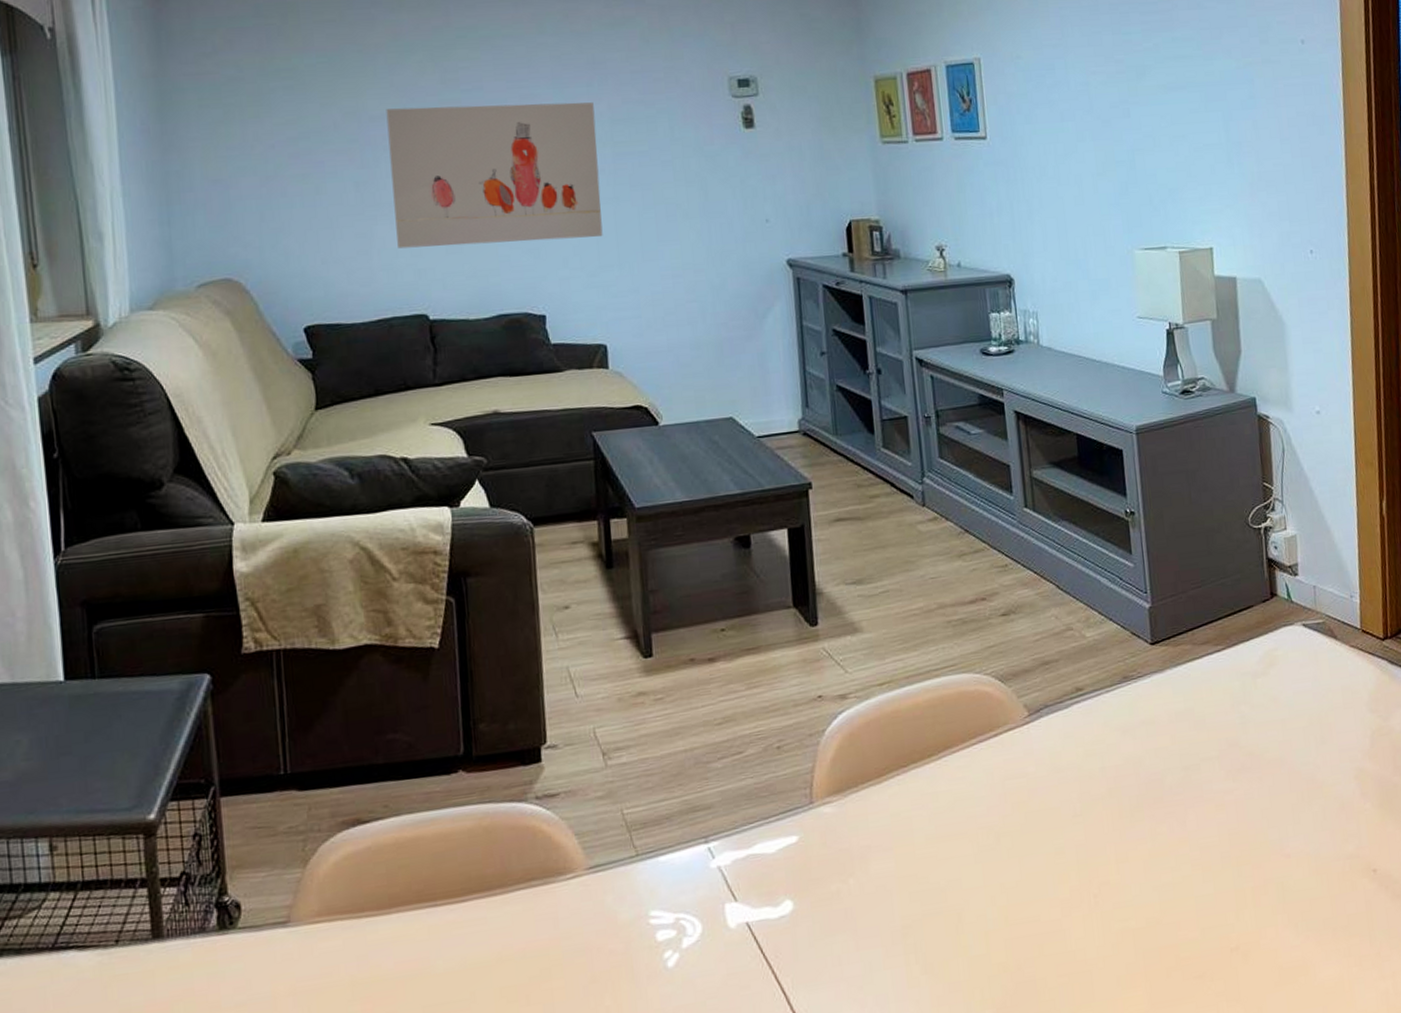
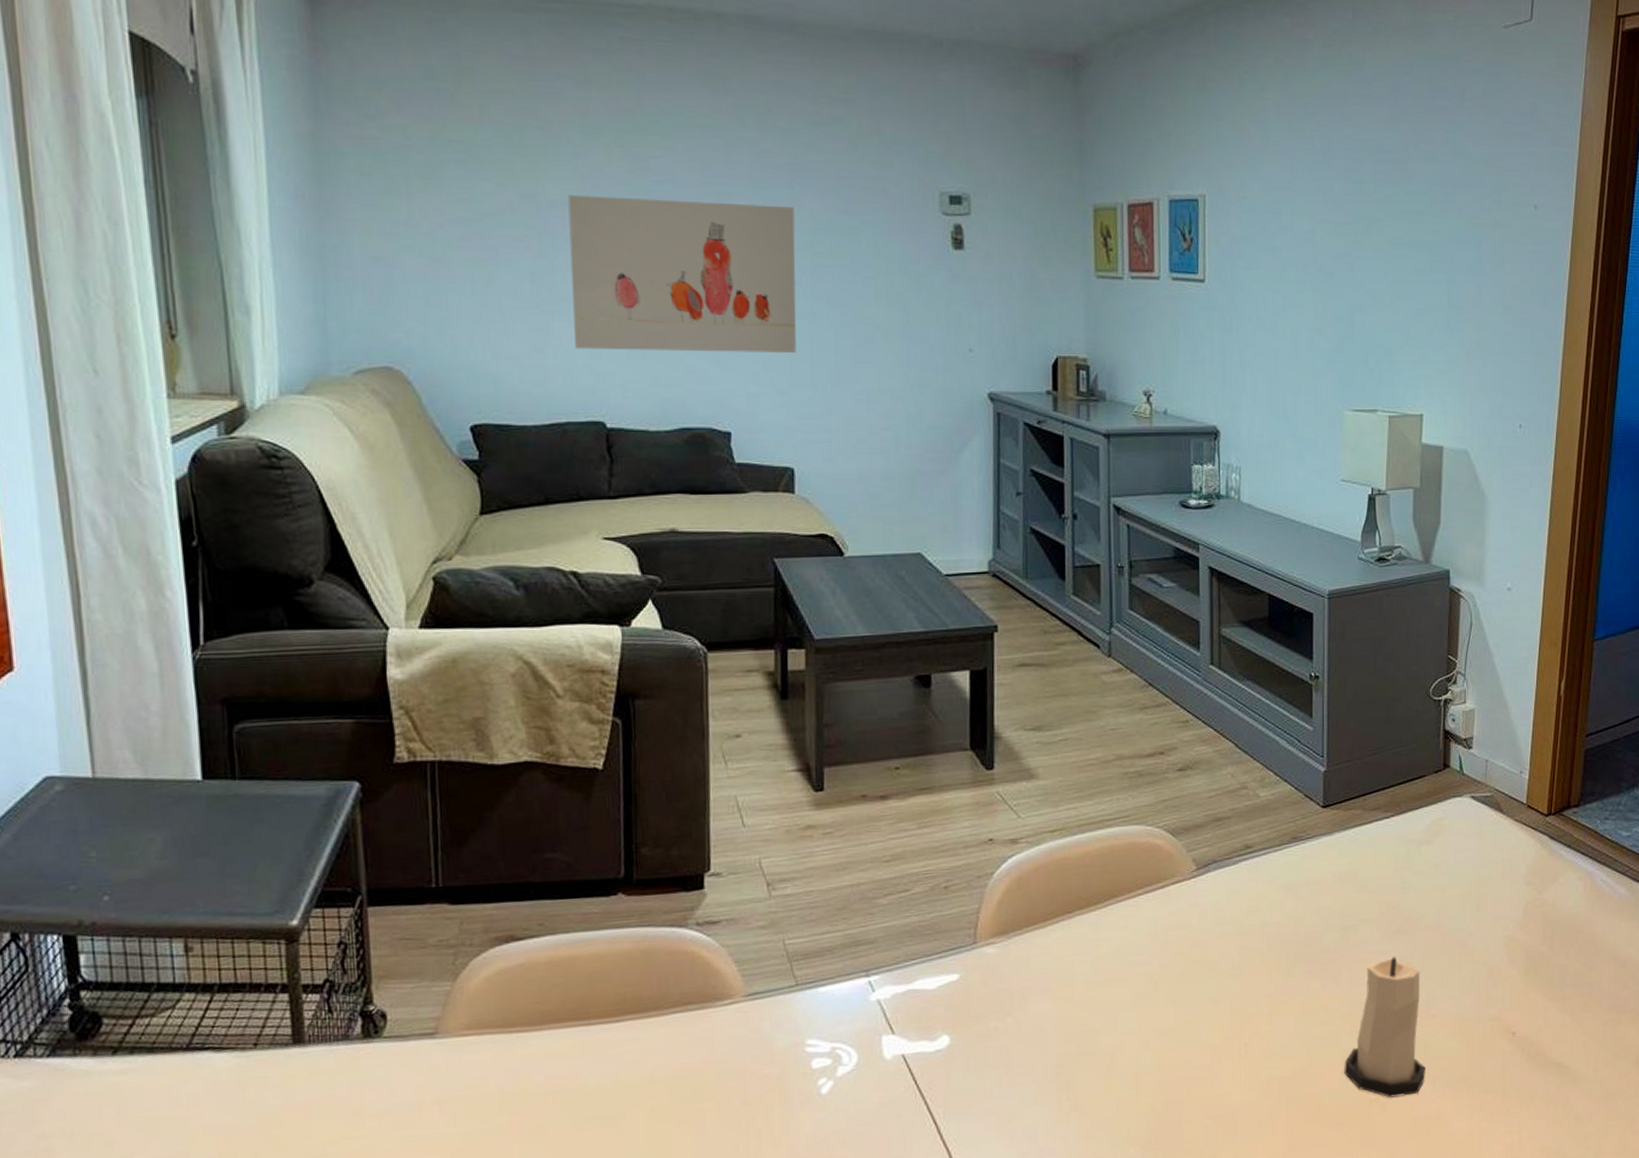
candle: none [1200,795,1287,946] -> present [1344,957,1426,1098]

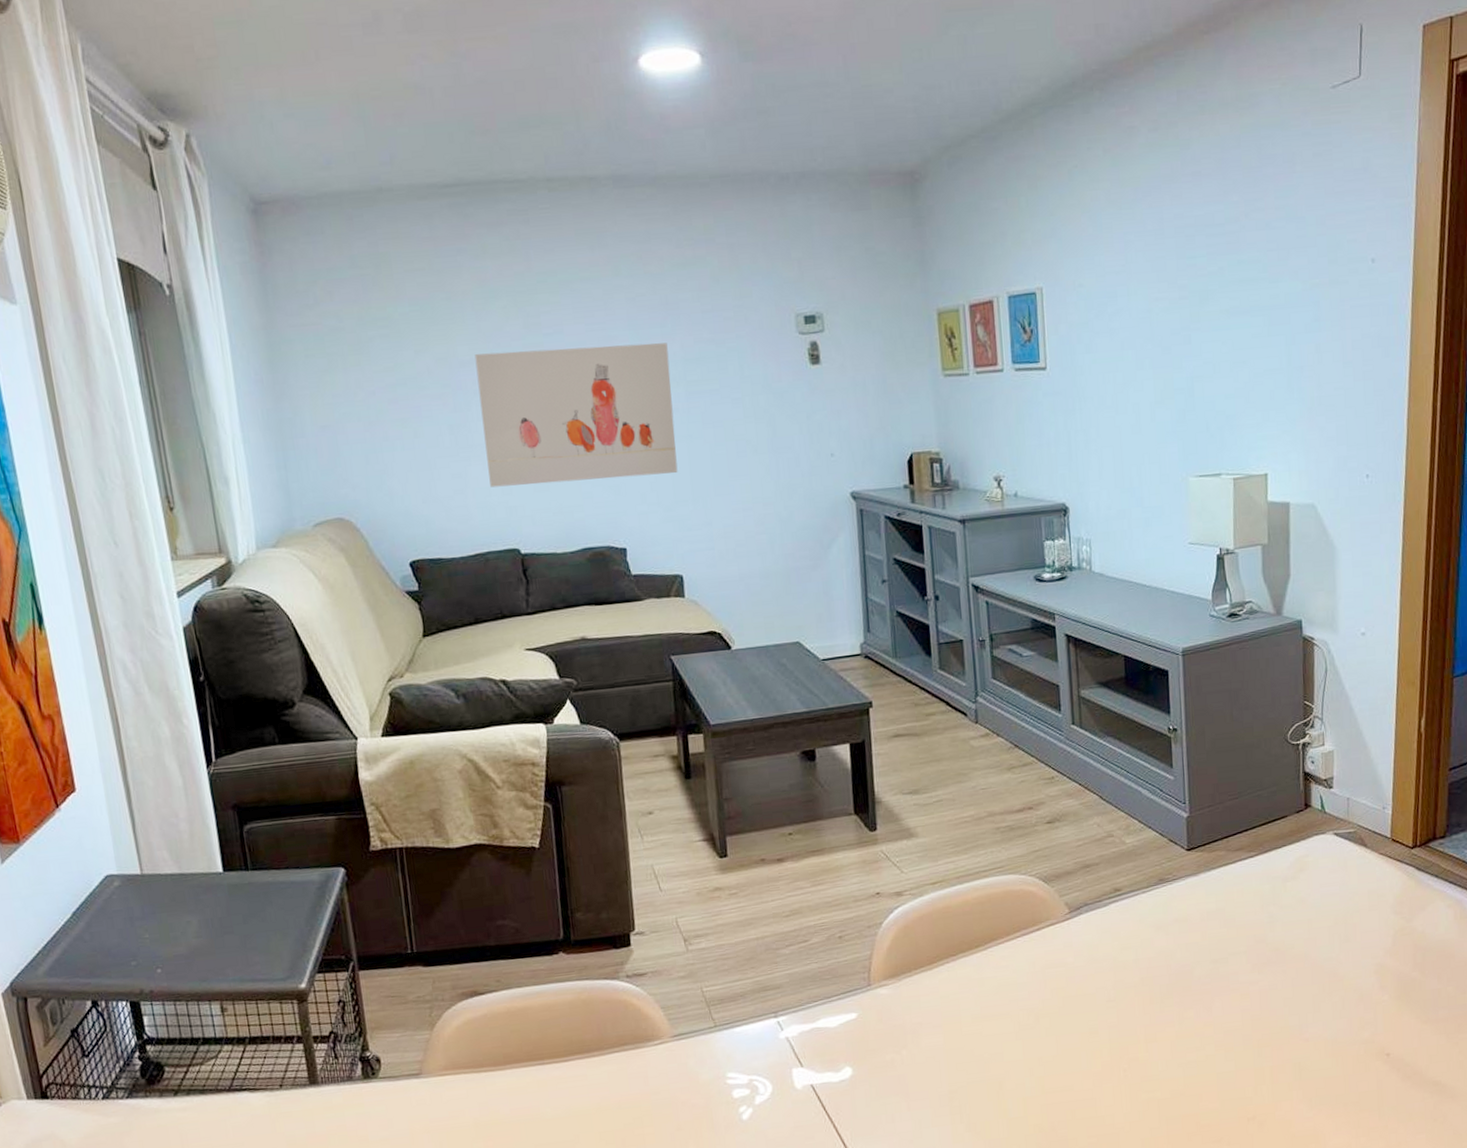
candle: present [1344,957,1426,1098] -> none [1221,986,1301,1116]

